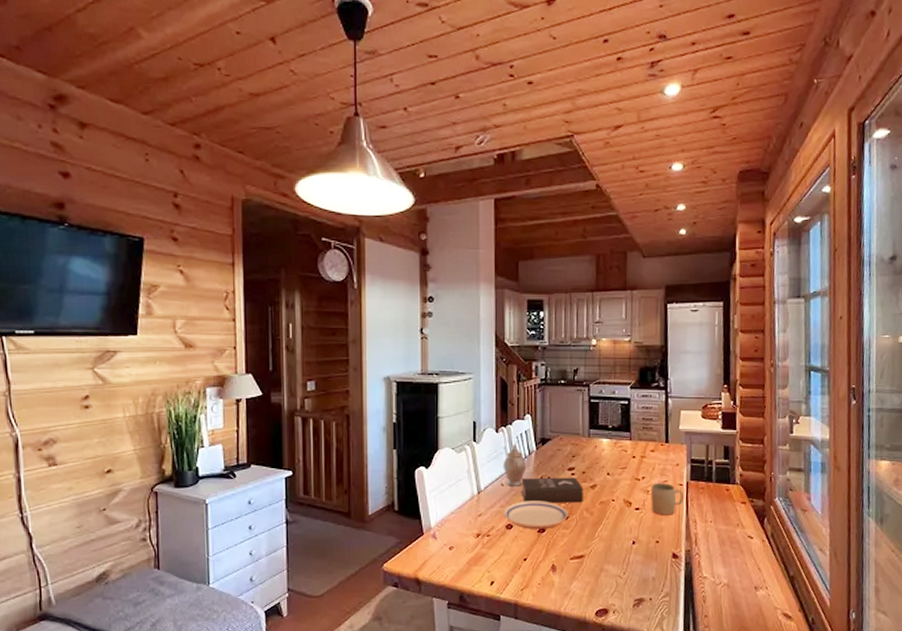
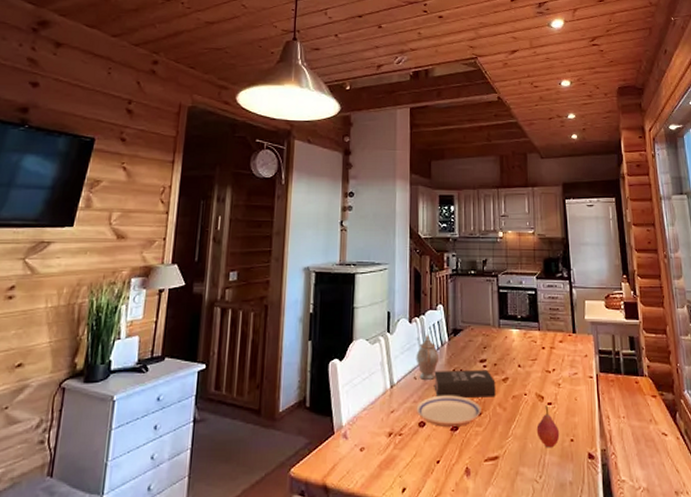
fruit: none [622,510,646,548] -> present [536,405,560,448]
mug: present [650,482,684,515] -> none [561,374,595,410]

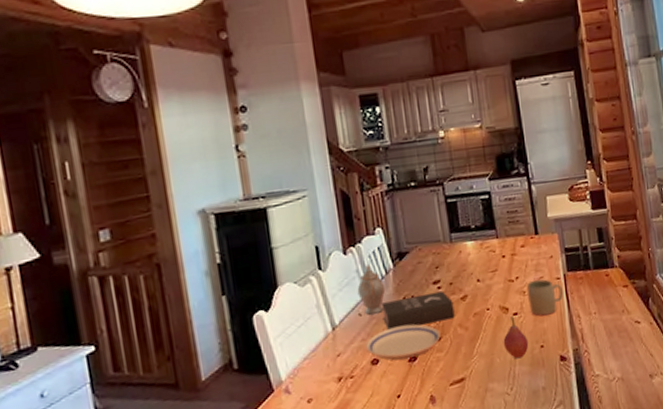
mug: none [561,374,595,410] -> present [526,279,563,316]

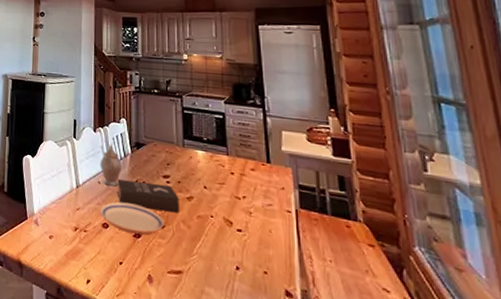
fruit: present [503,316,529,359] -> none [224,231,251,276]
mug: present [526,279,563,316] -> none [253,204,293,245]

